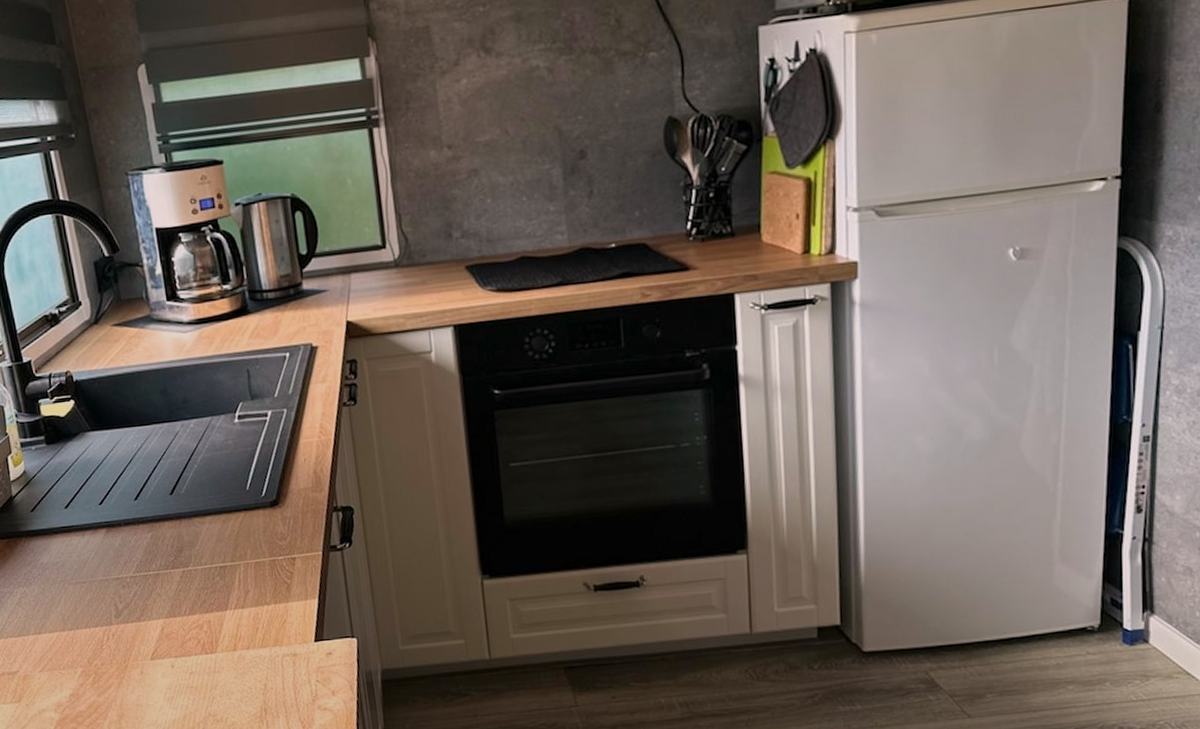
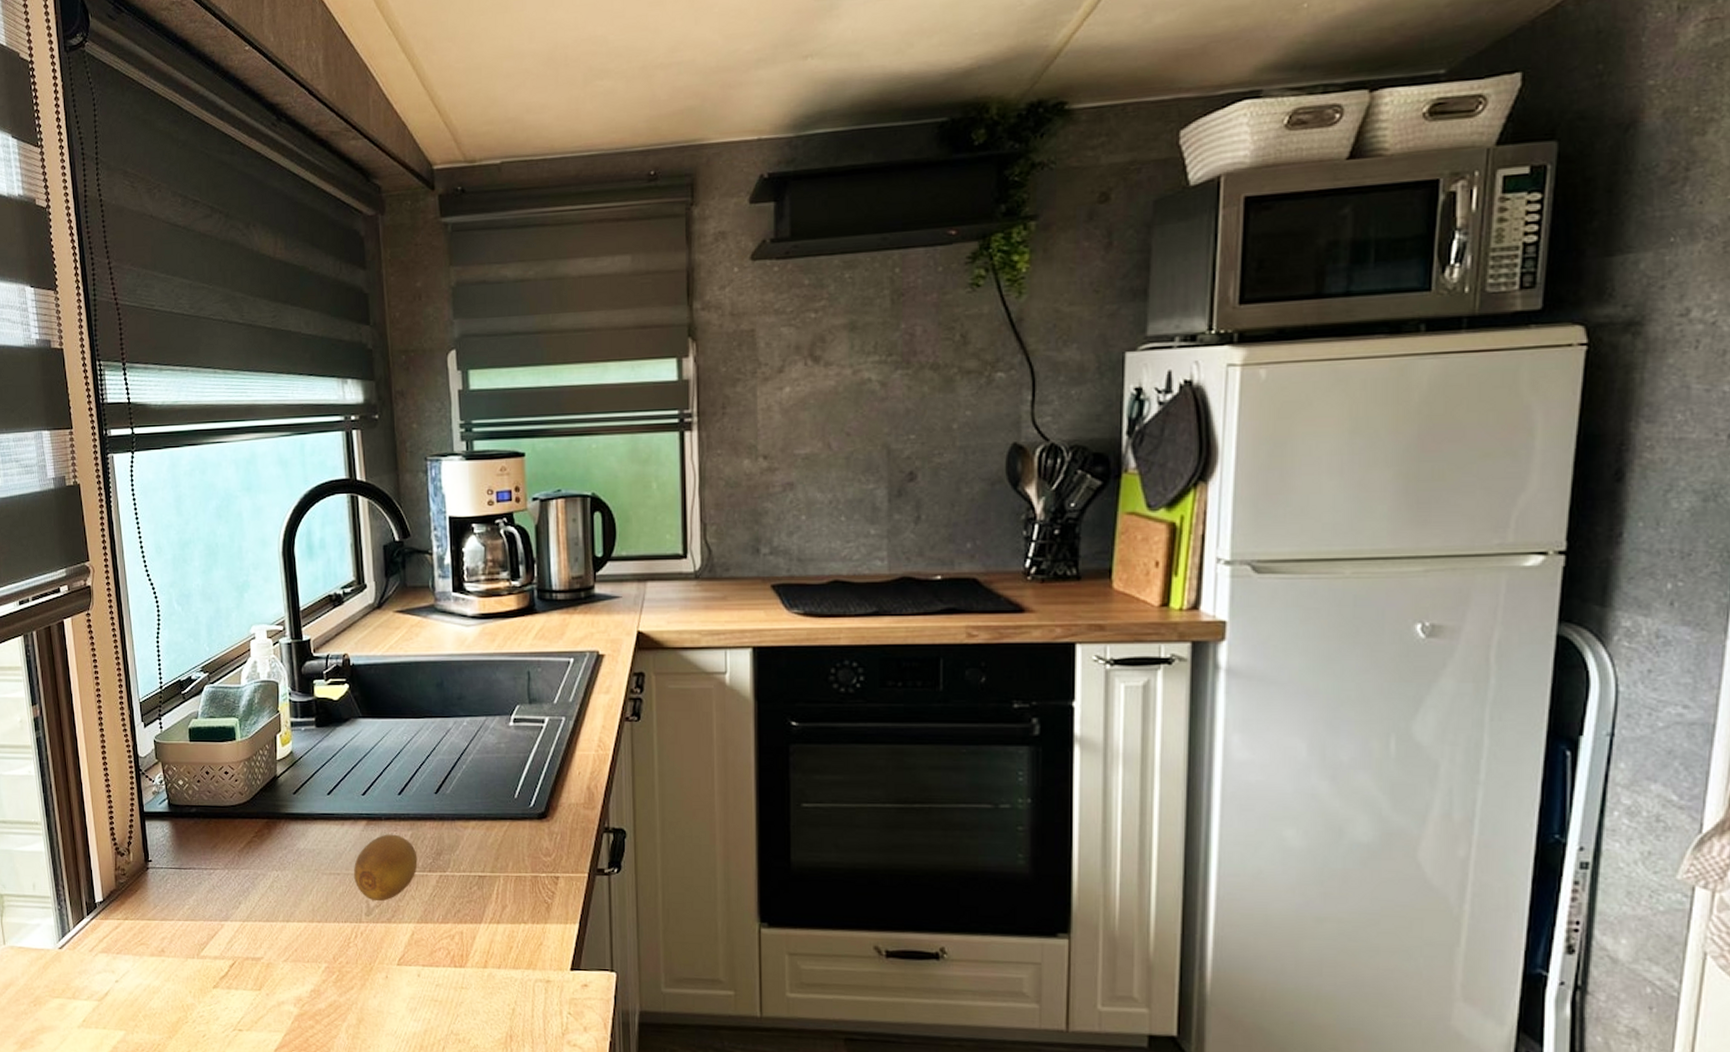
fruit: none [98,538,161,603] -> present [353,834,418,902]

